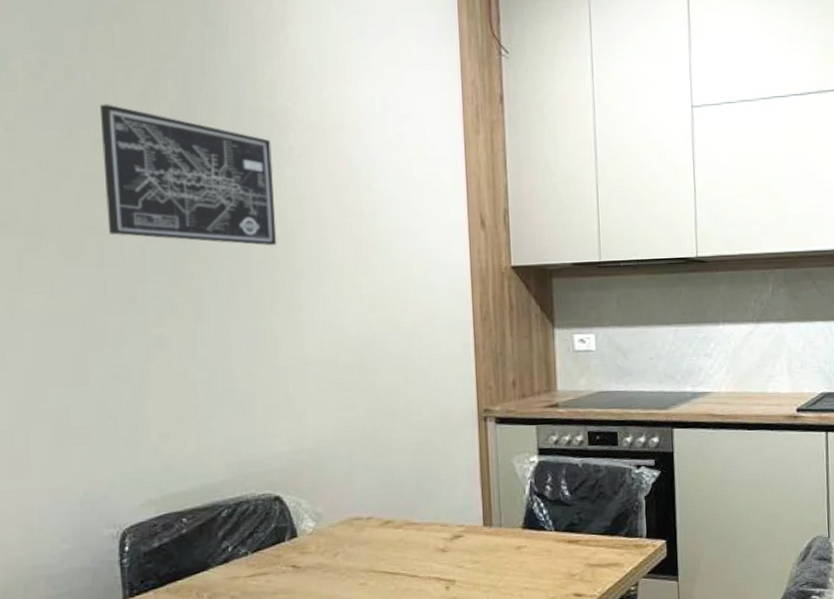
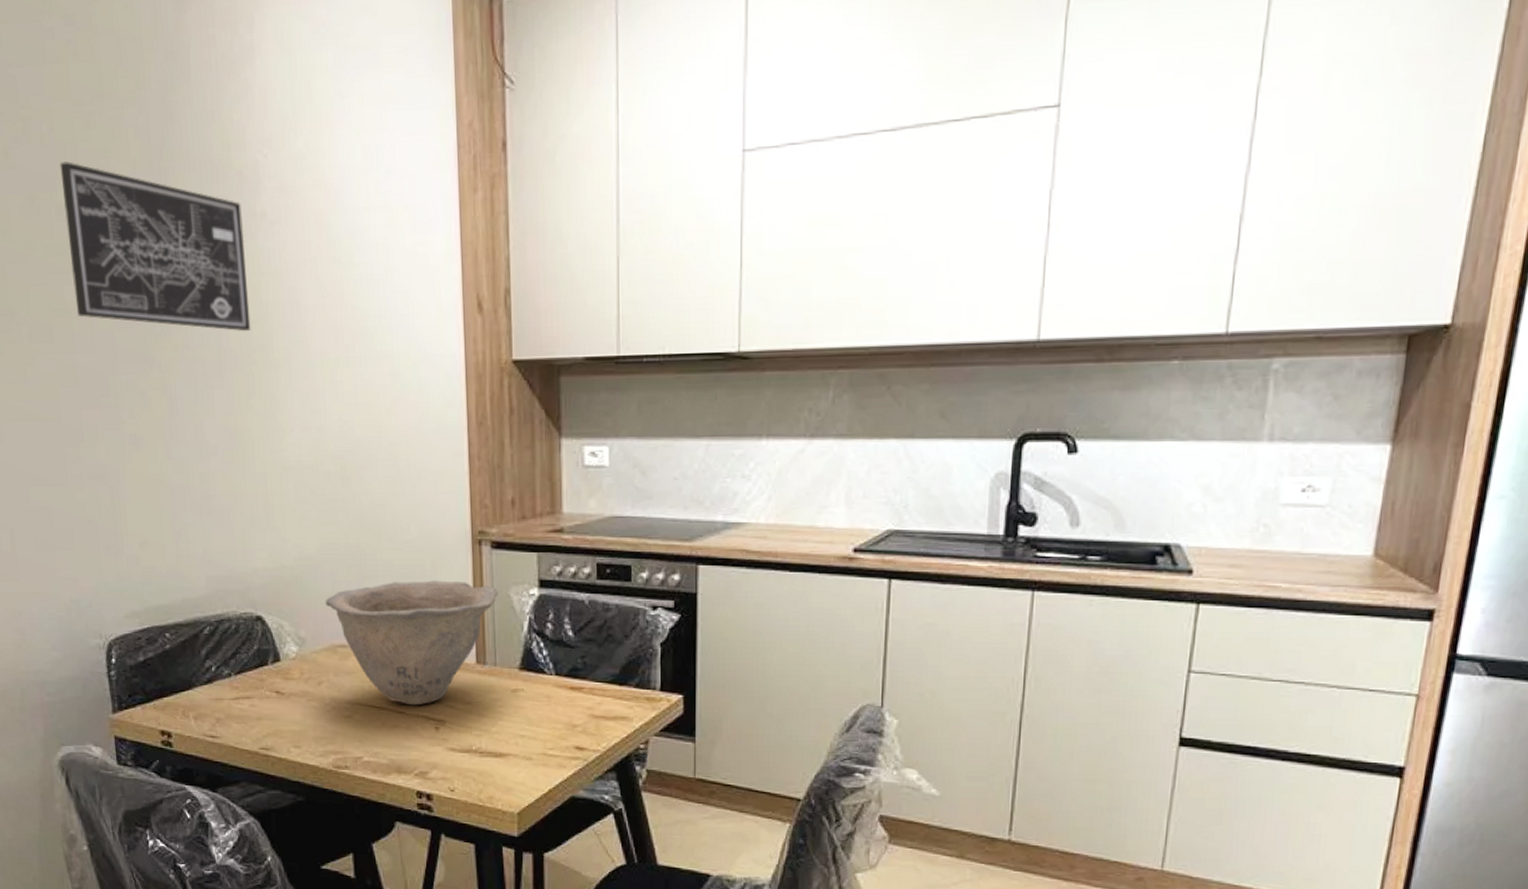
bowl: none [341,454,502,569] -> present [325,580,498,706]

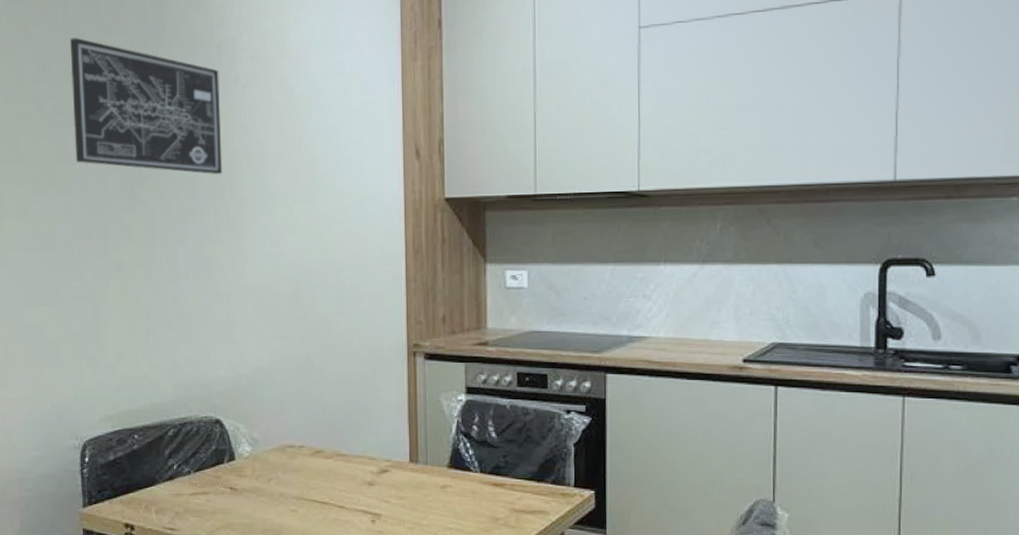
bowl: present [325,580,498,706] -> none [276,388,430,501]

